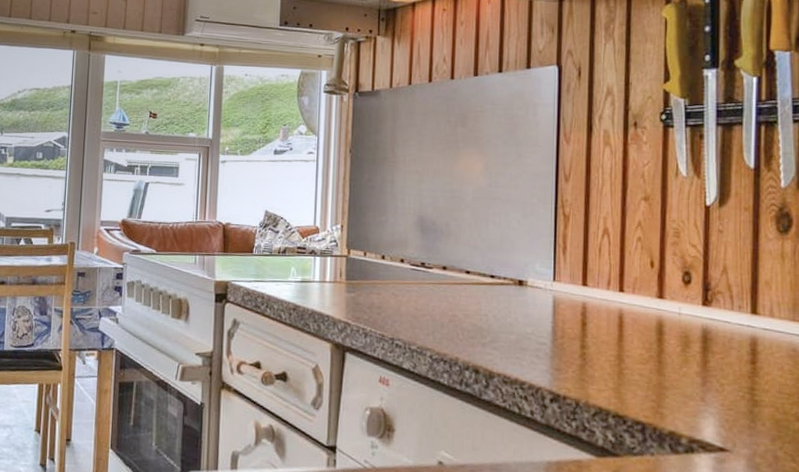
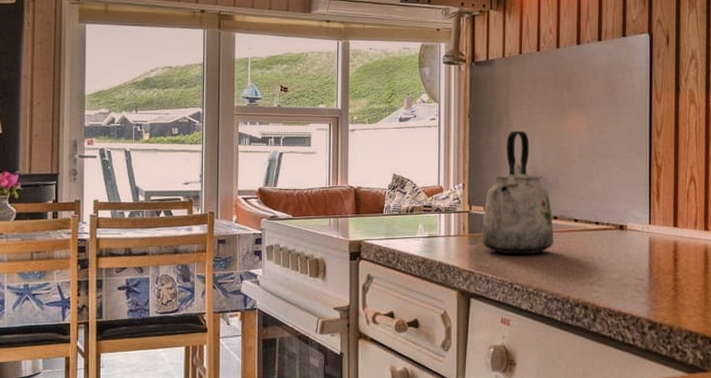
kettle: none [360,168,442,308] -> present [481,130,554,255]

